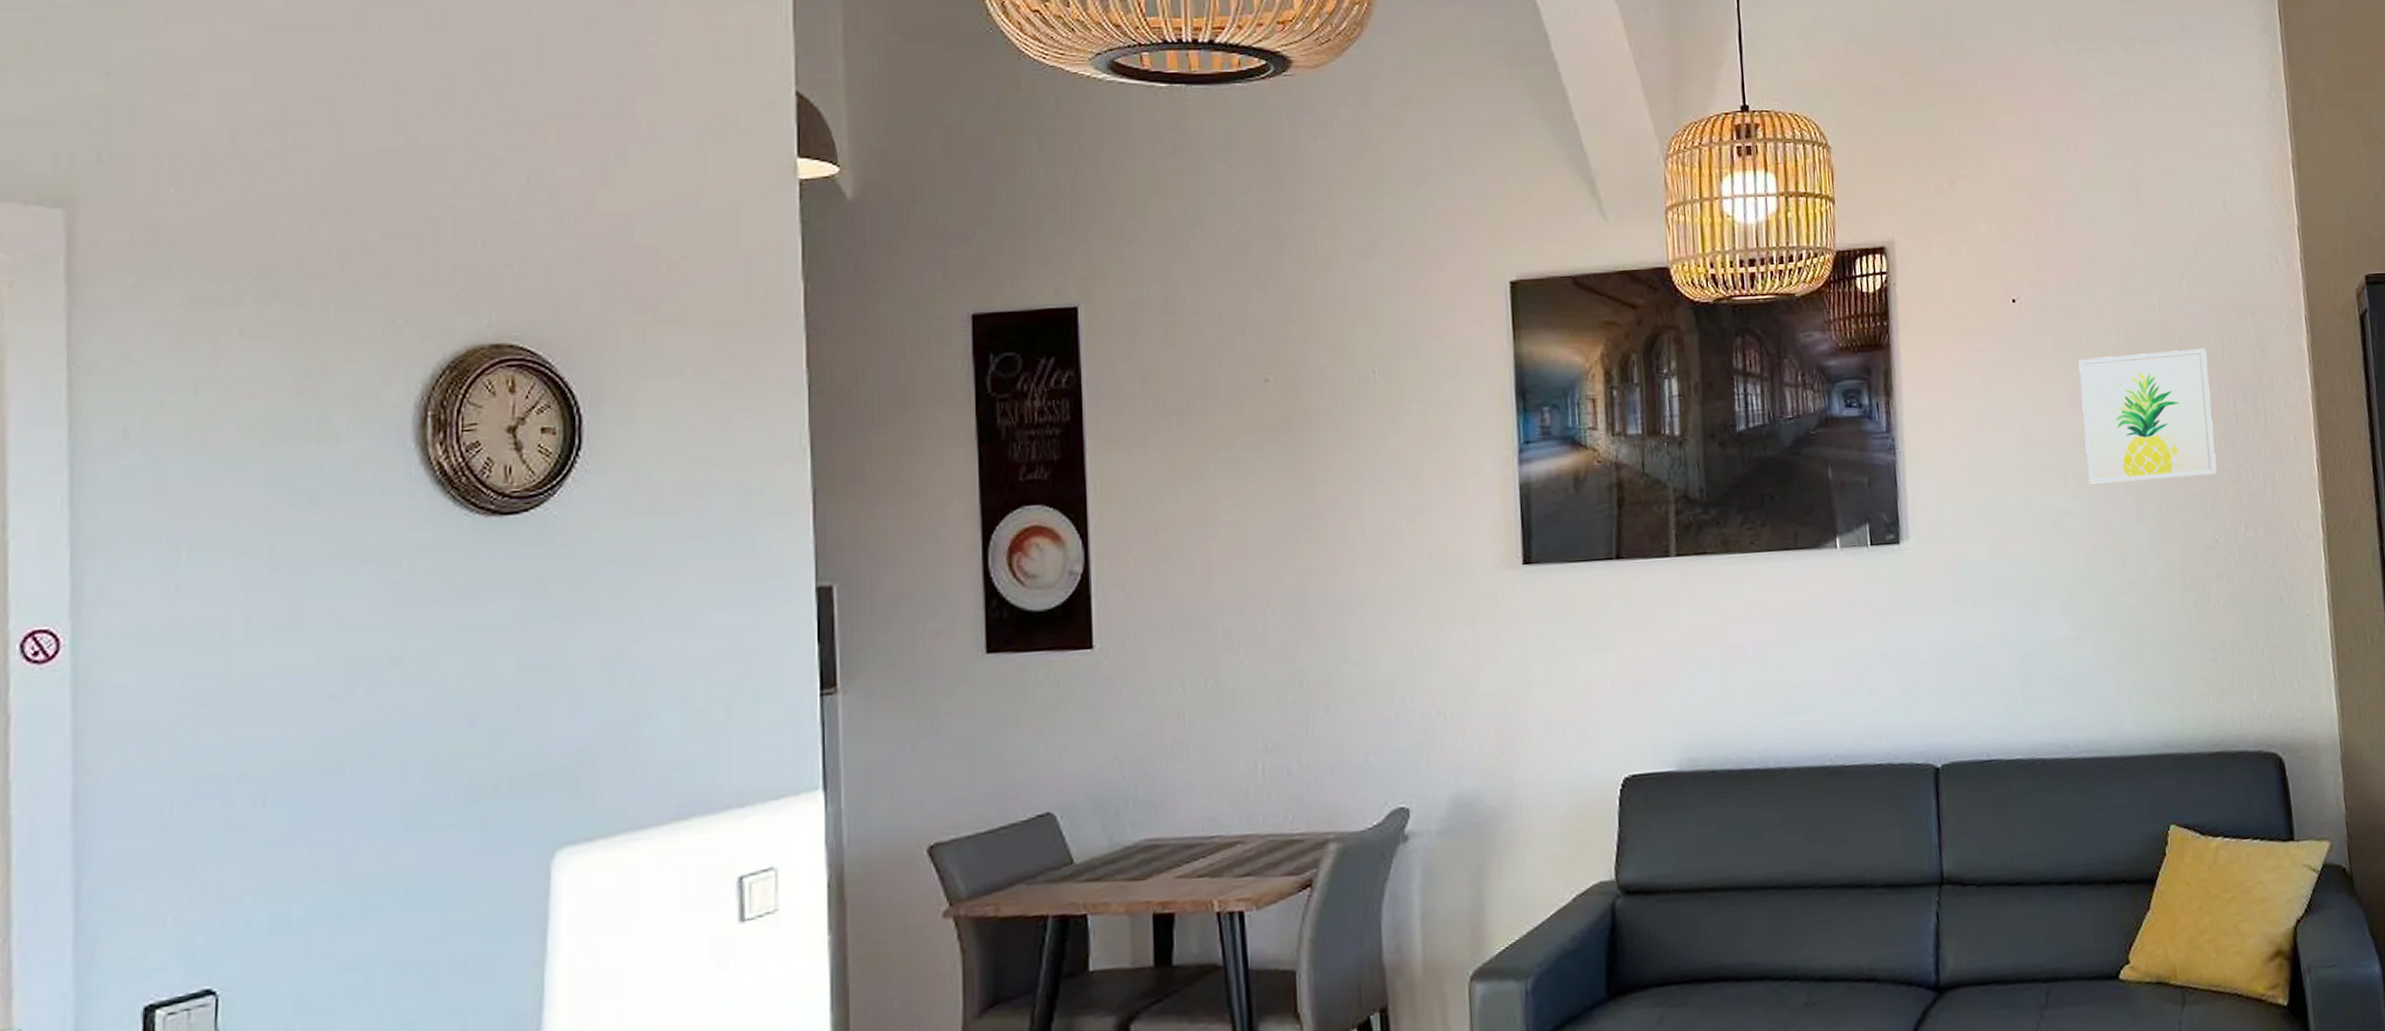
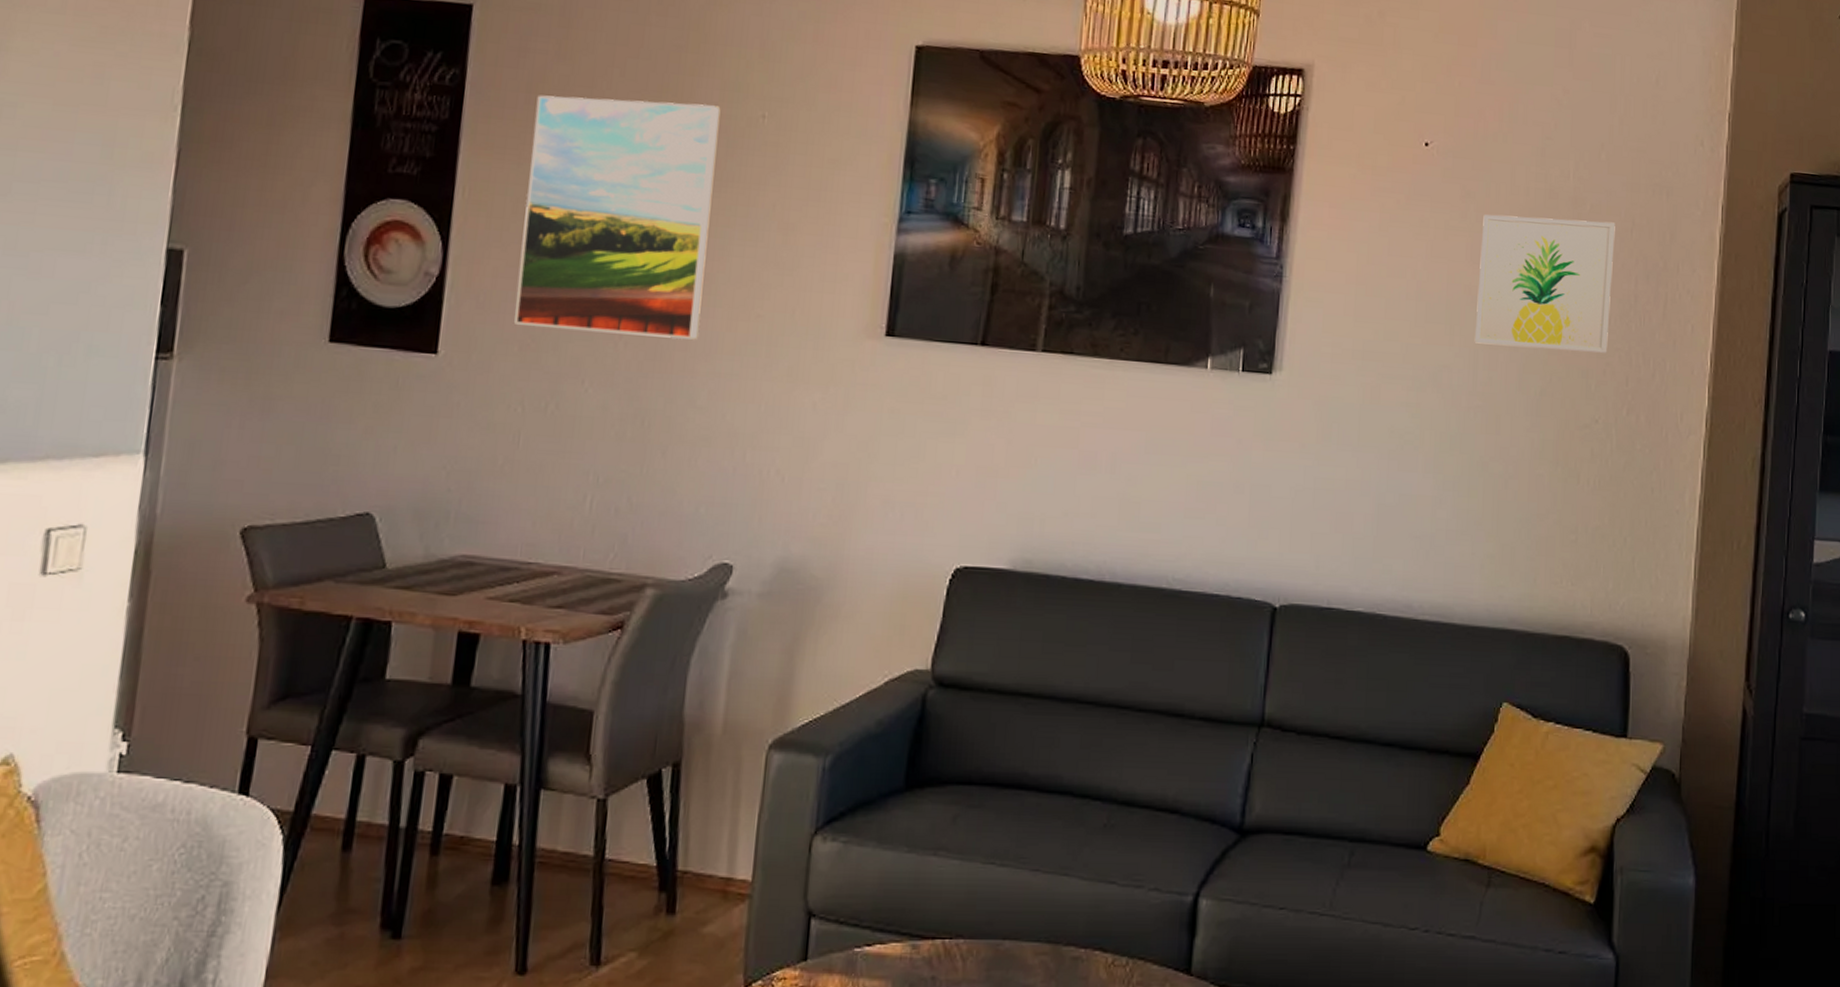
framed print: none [1153,368,1342,608] -> present [514,95,721,340]

